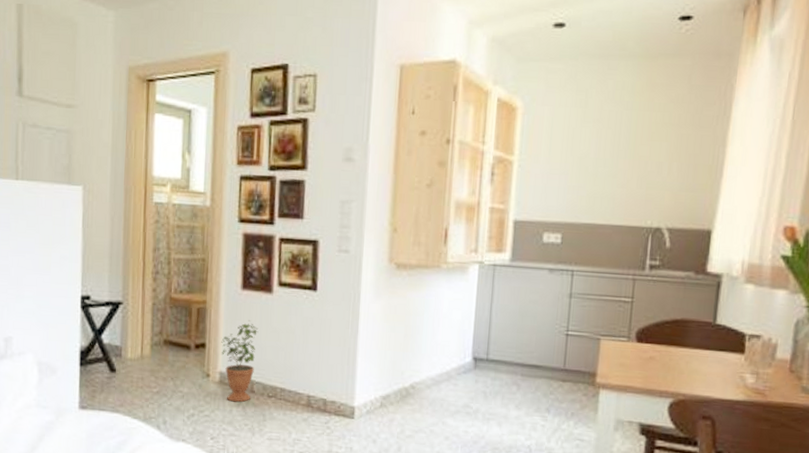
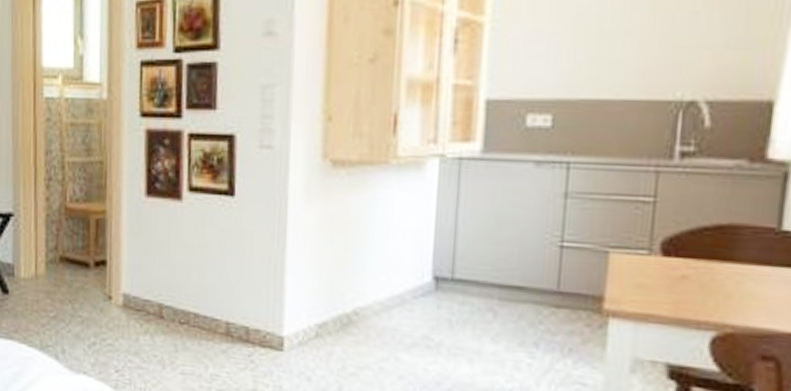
potted plant: present [221,320,259,403] -> none [124,233,167,330]

